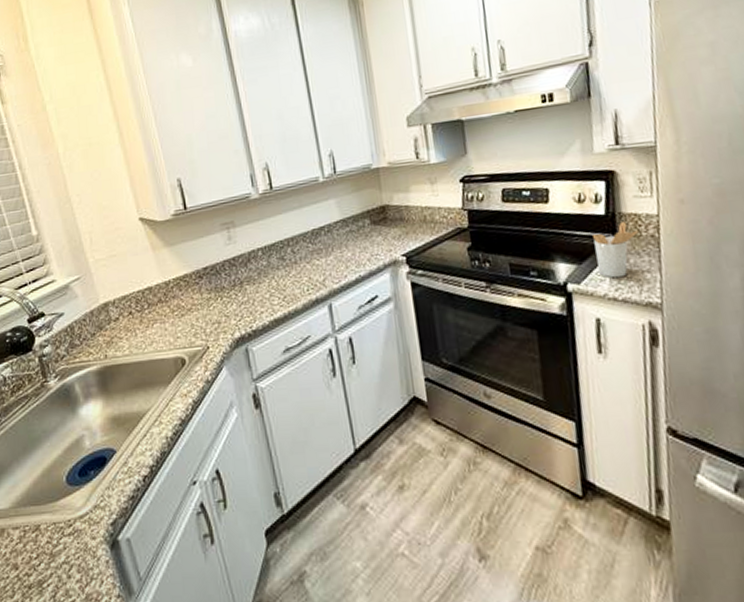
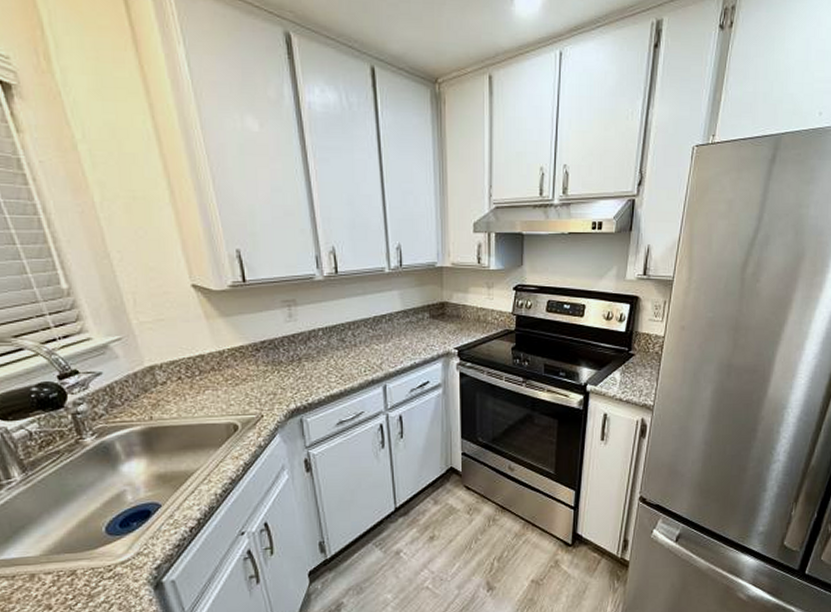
utensil holder: present [593,222,638,278] -> none [613,339,647,383]

